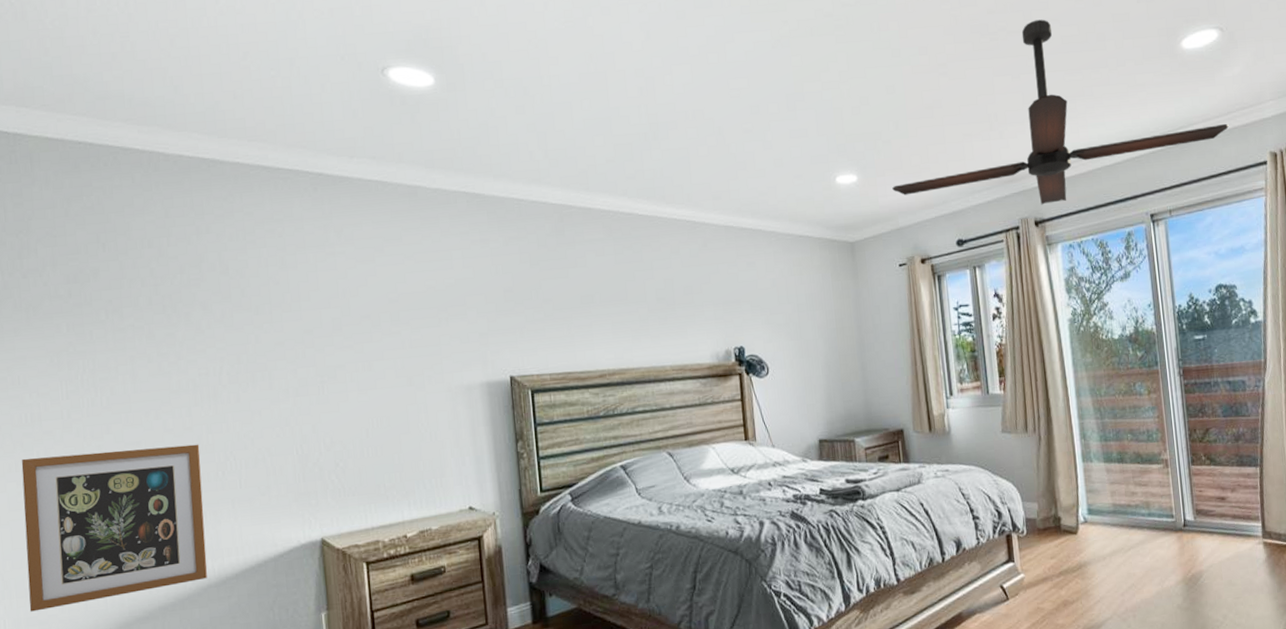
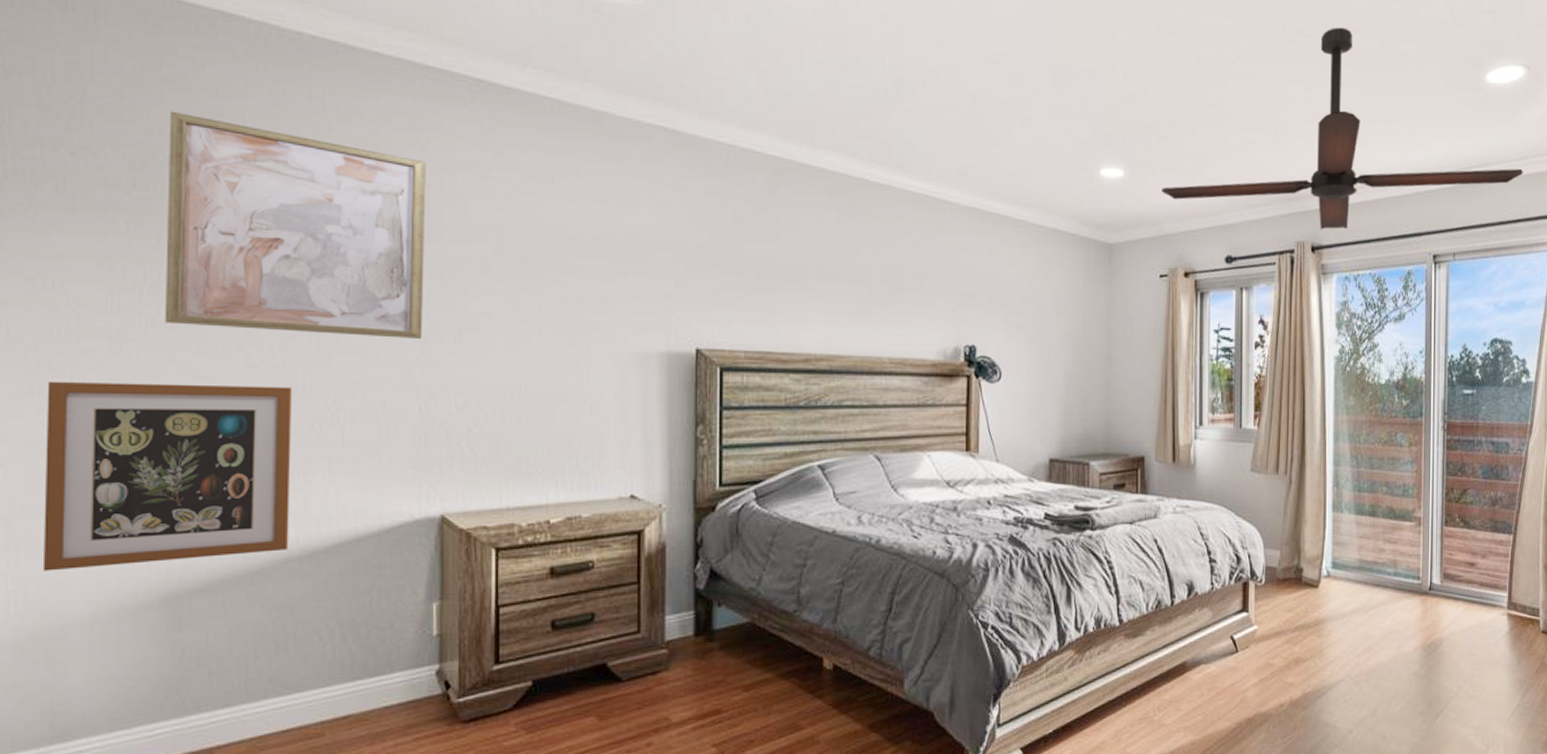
wall art: none [91,232,294,403] -> present [164,111,426,340]

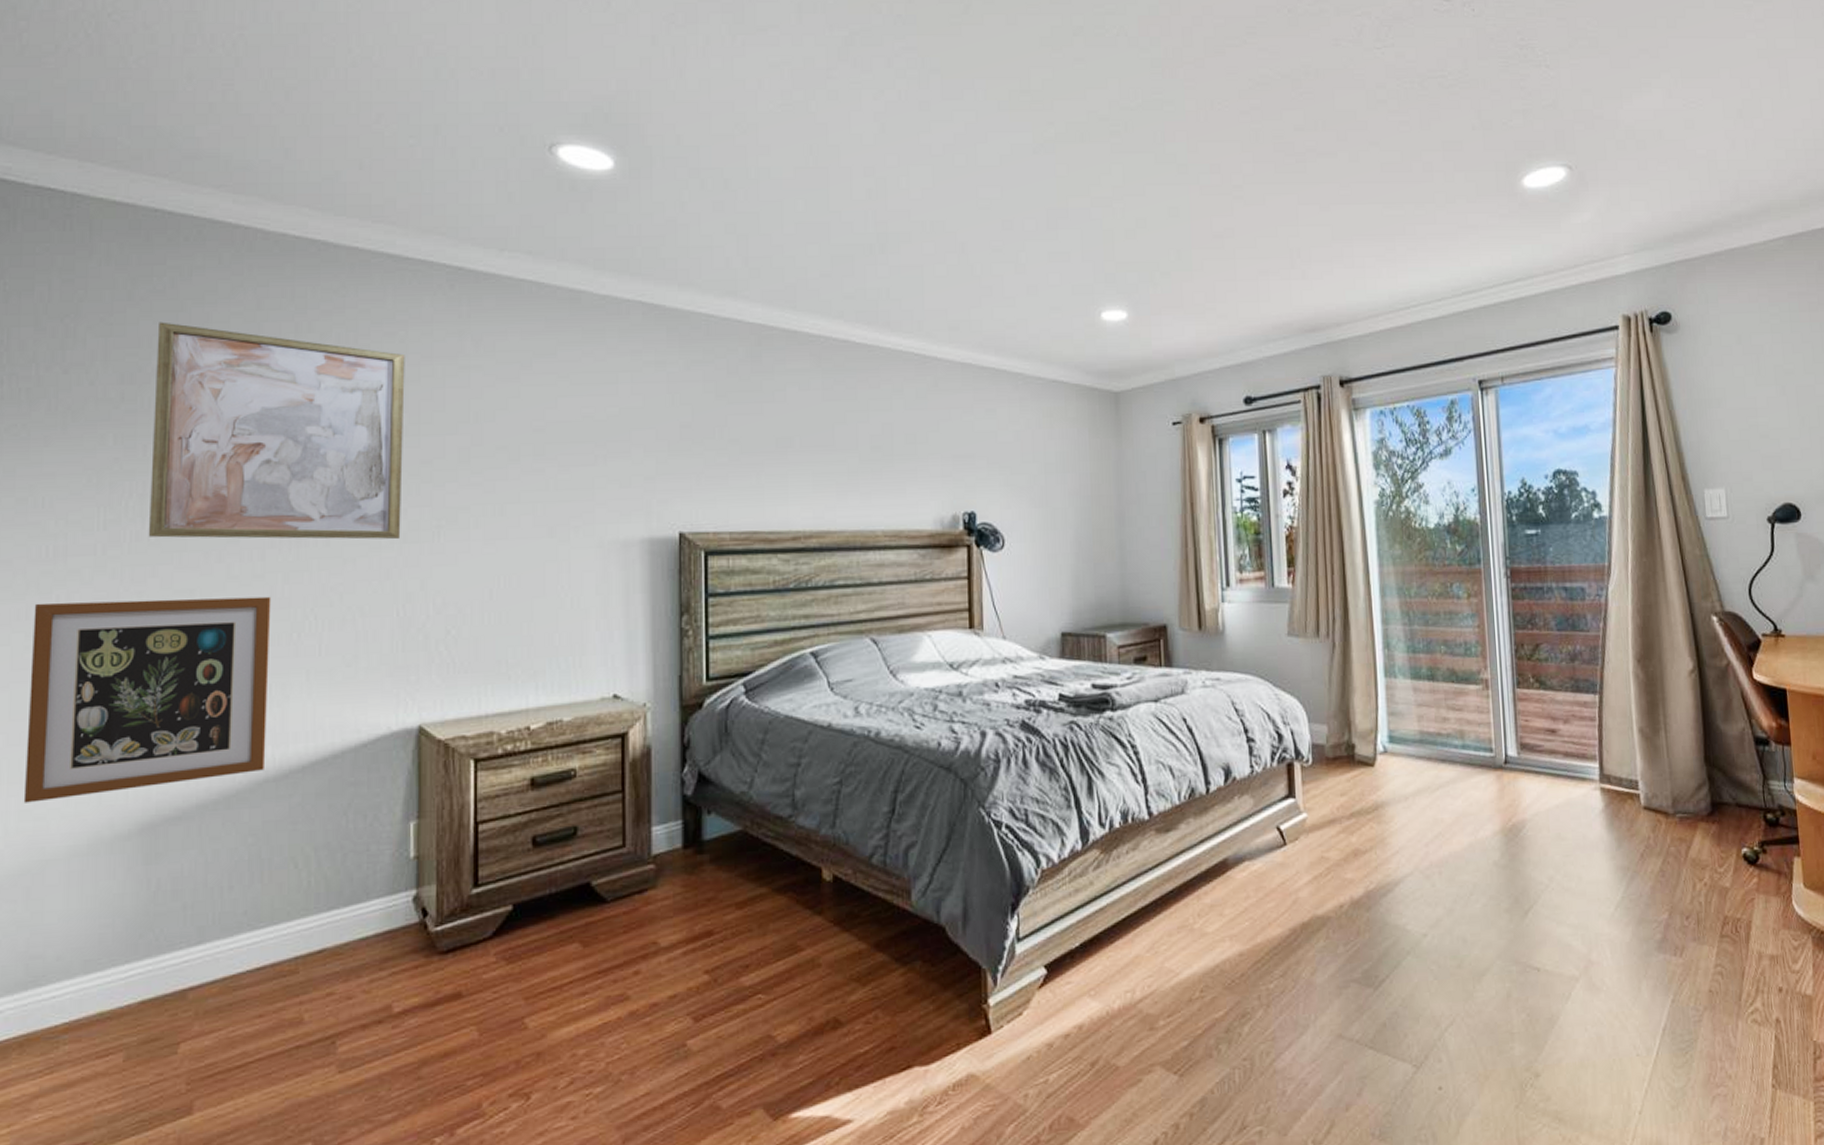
ceiling fan: present [1161,27,1524,230] -> none [1169,141,1575,361]

